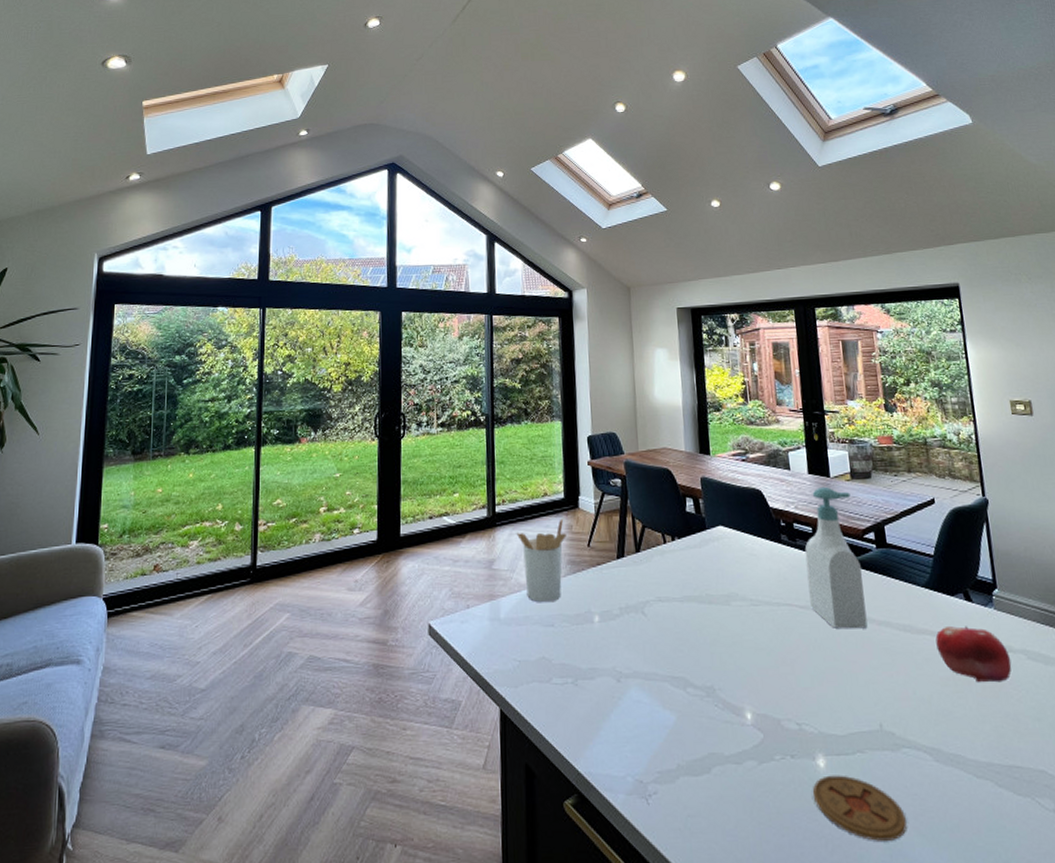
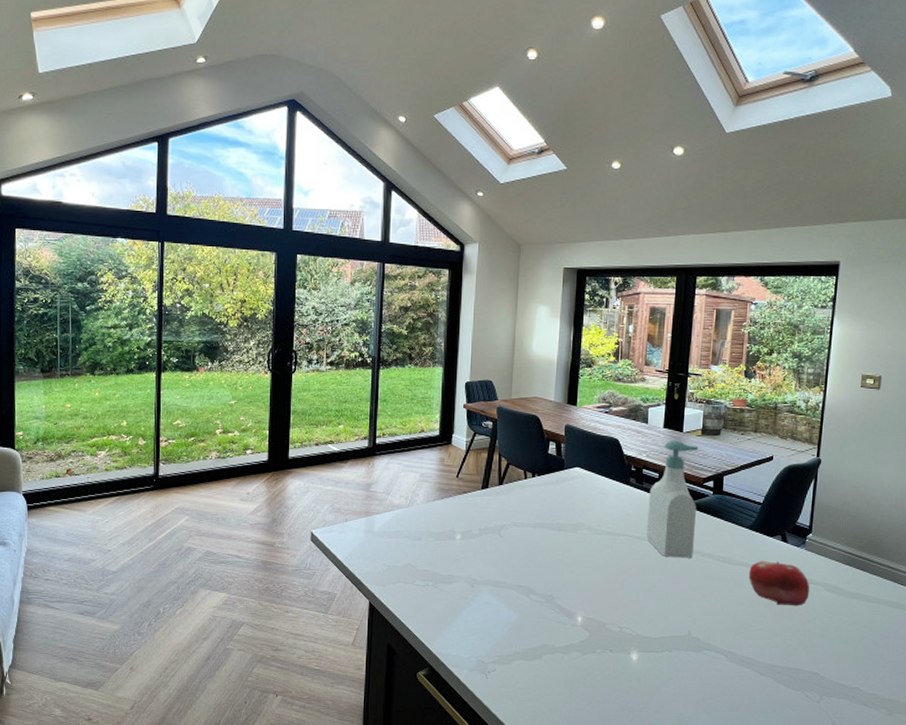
utensil holder: present [516,518,566,603] -> none [393,452,438,521]
coaster: present [812,775,907,841] -> none [623,666,696,715]

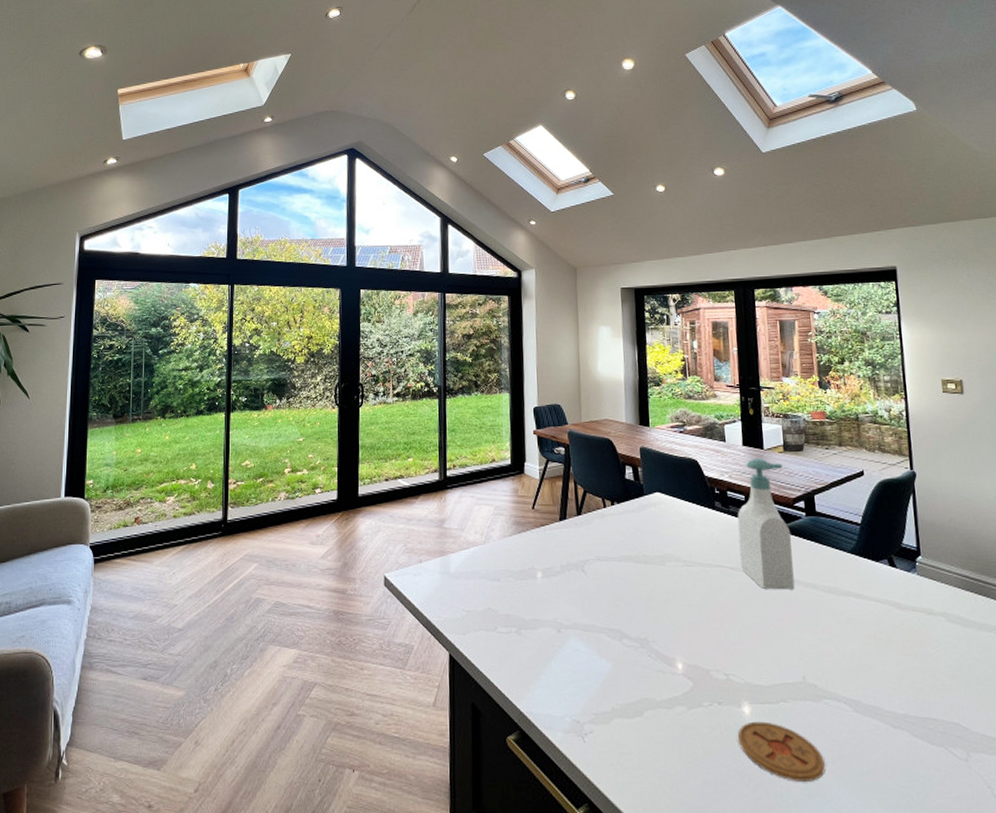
coaster: none [623,666,696,715] -> present [737,721,825,781]
fruit: present [749,561,810,606] -> none [859,590,932,642]

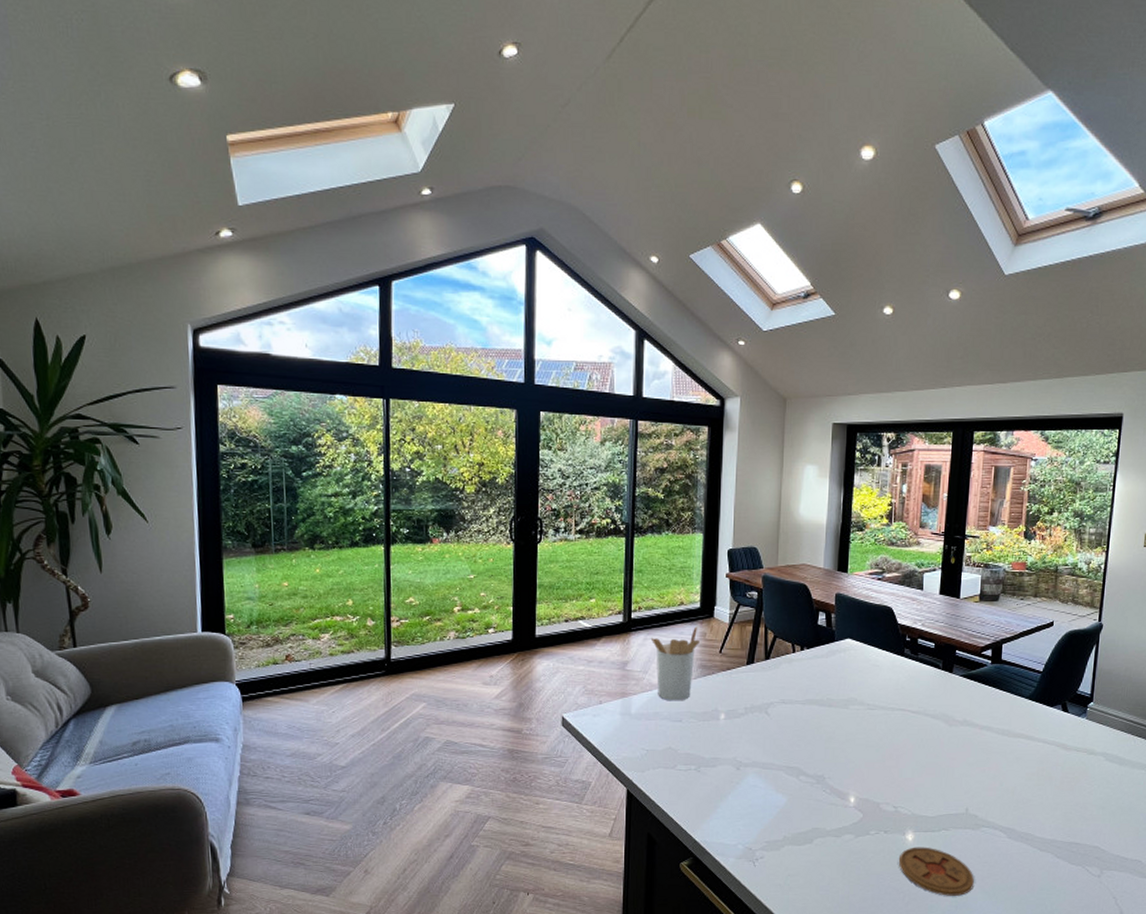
utensil holder: none [465,483,512,559] -> present [650,626,699,701]
soap bottle: present [737,458,795,590] -> none [922,607,976,732]

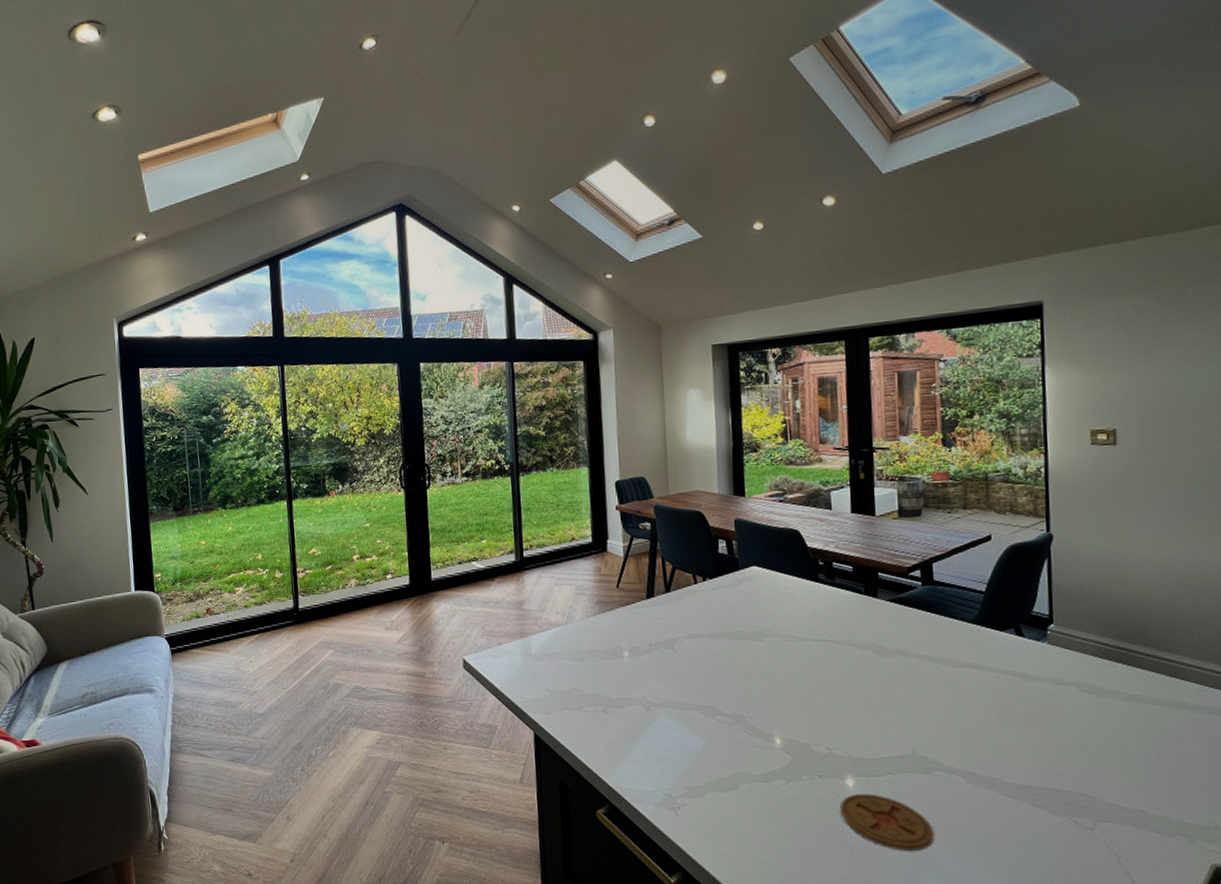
utensil holder: present [650,626,699,701] -> none [544,562,595,640]

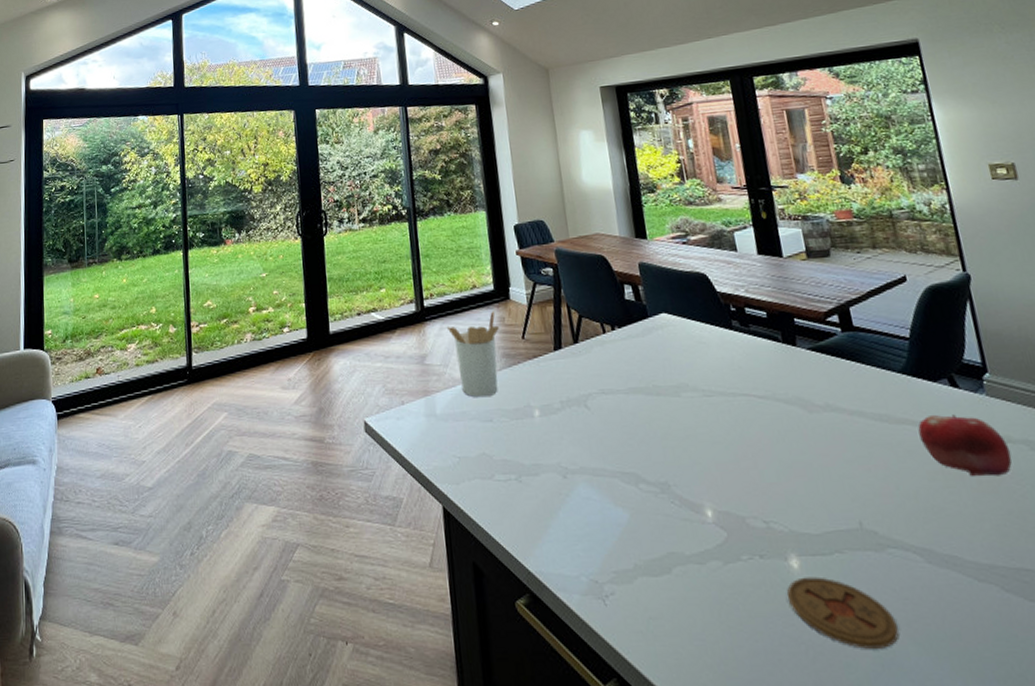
utensil holder: none [544,562,595,640] -> present [446,311,499,398]
fruit: none [979,660,1061,713] -> present [918,414,1012,477]

